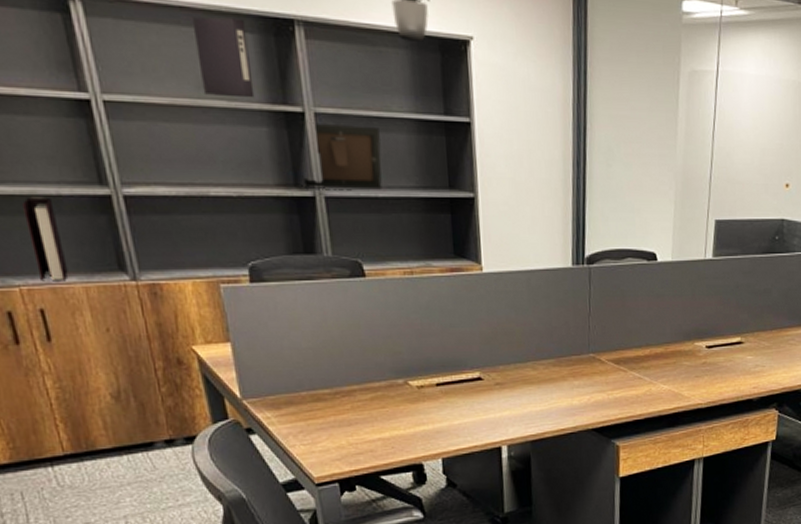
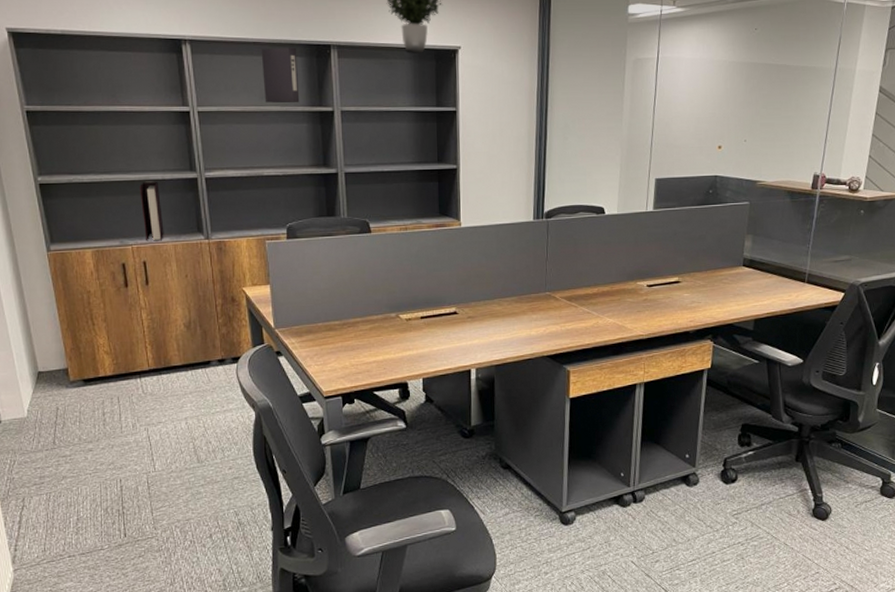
picture frame: present [298,122,382,190] -> none [328,117,388,167]

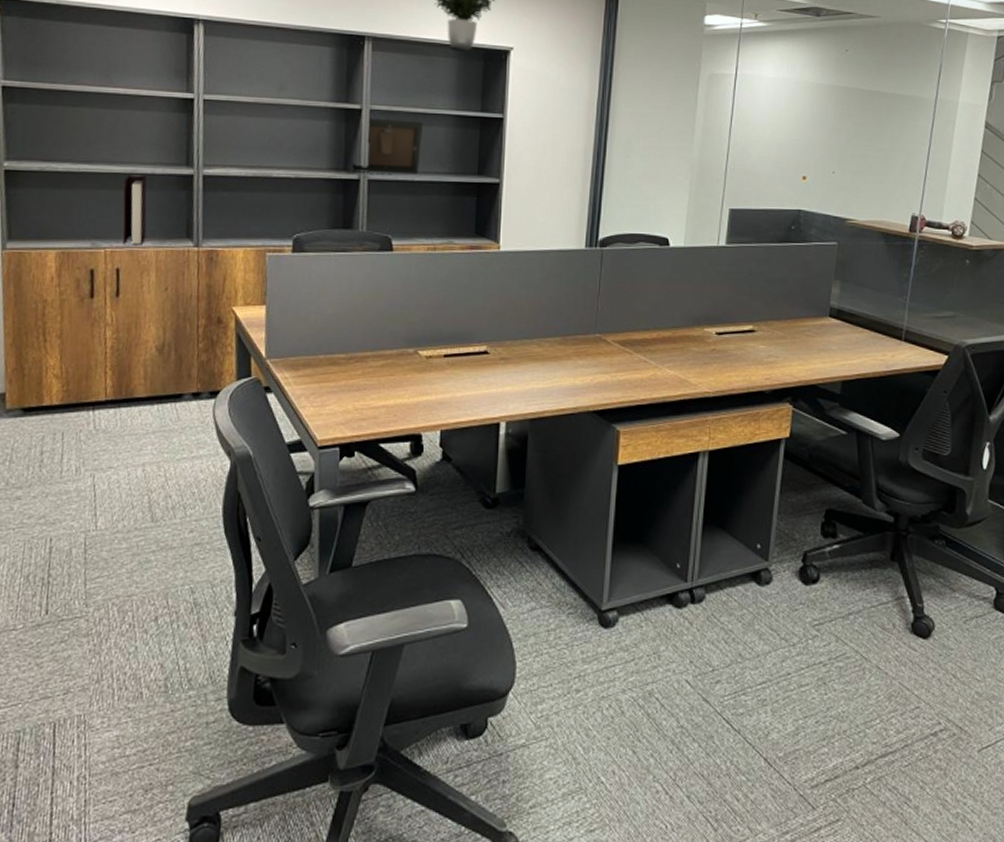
binder: present [261,47,300,103] -> none [282,35,325,98]
picture frame: none [328,117,388,167] -> present [351,117,423,175]

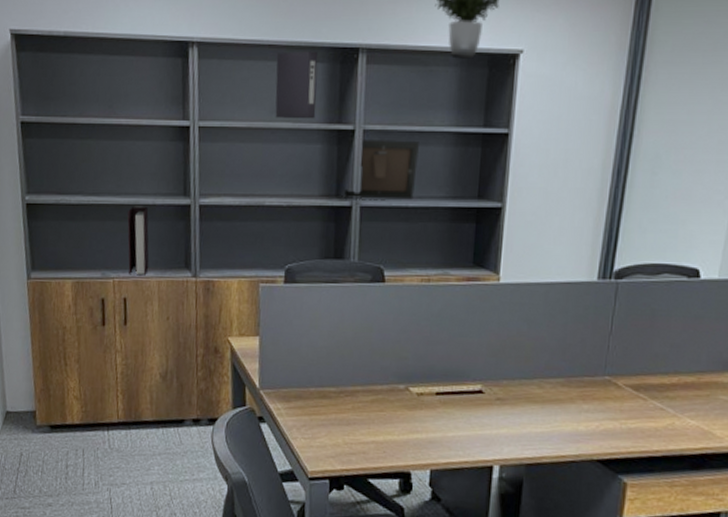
binder: none [282,35,325,98] -> present [275,51,318,119]

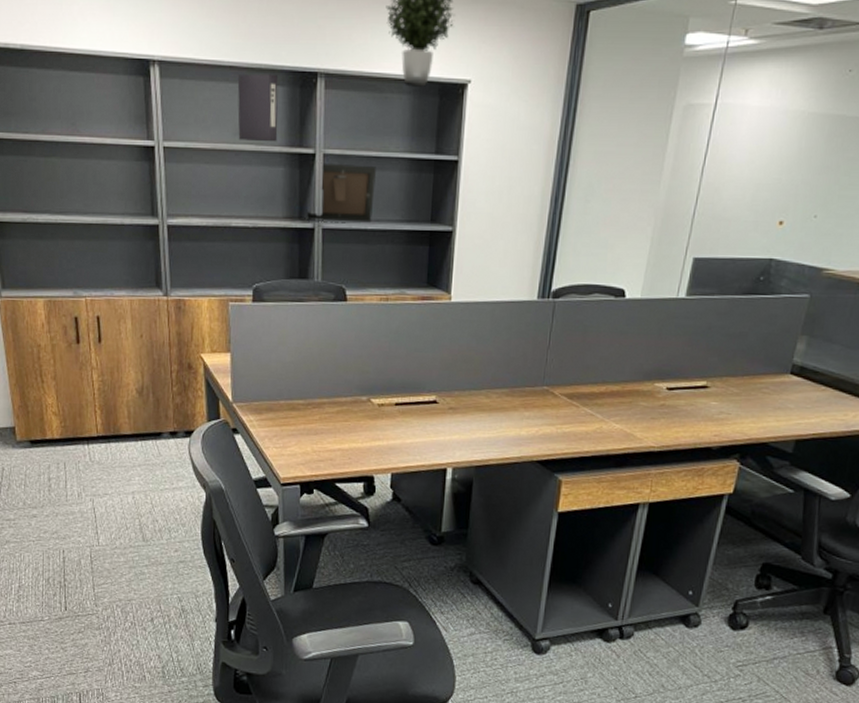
binder: present [127,206,149,275] -> none [96,225,120,294]

